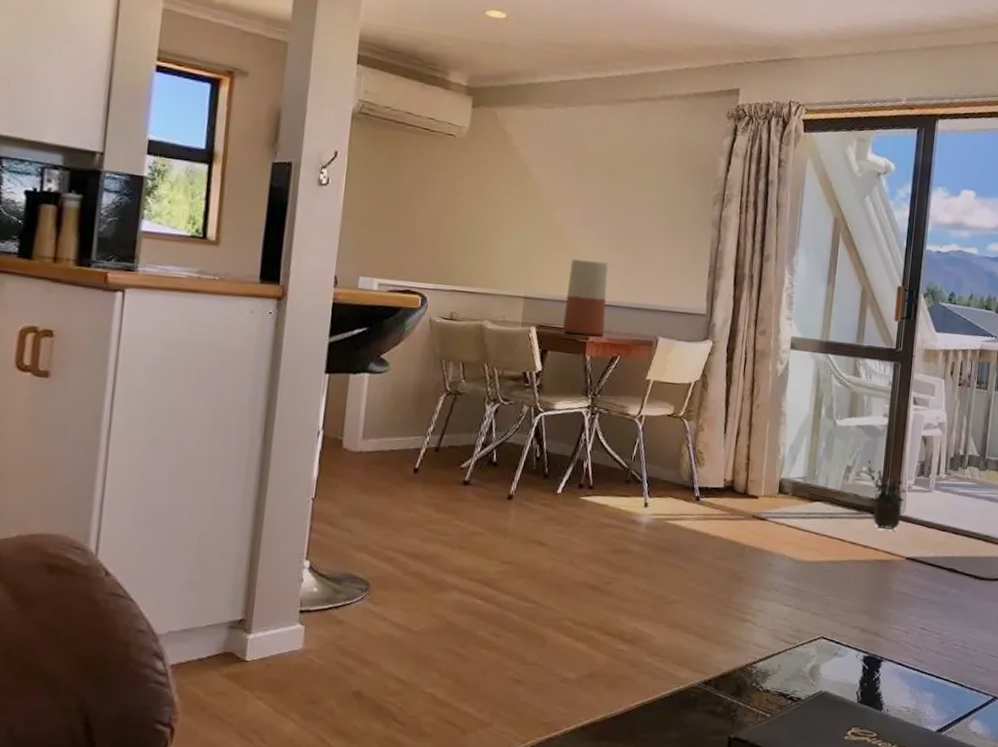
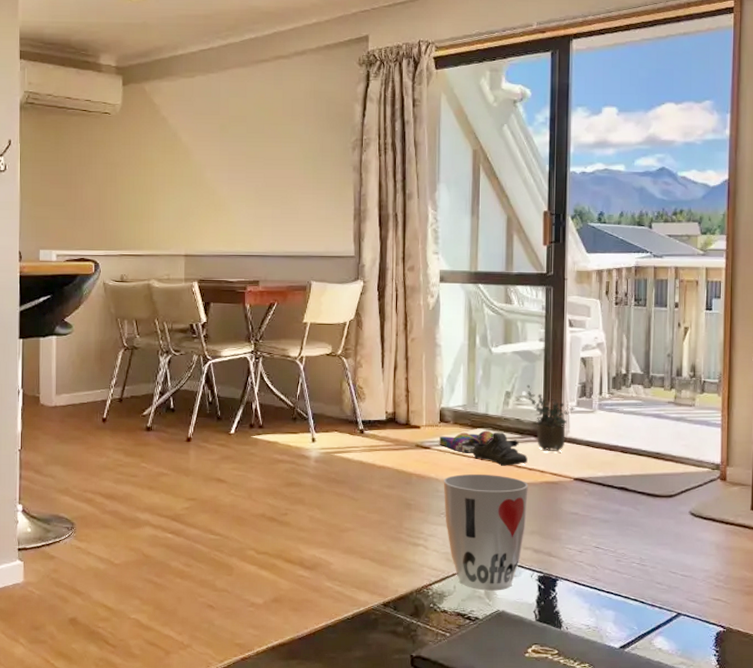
vase: present [562,259,608,336] -> none [222,216,260,286]
cup: none [775,548,861,671] -> present [443,473,528,591]
slippers: none [776,504,831,527] -> present [439,430,494,453]
shoe: none [808,506,863,542] -> present [472,432,528,466]

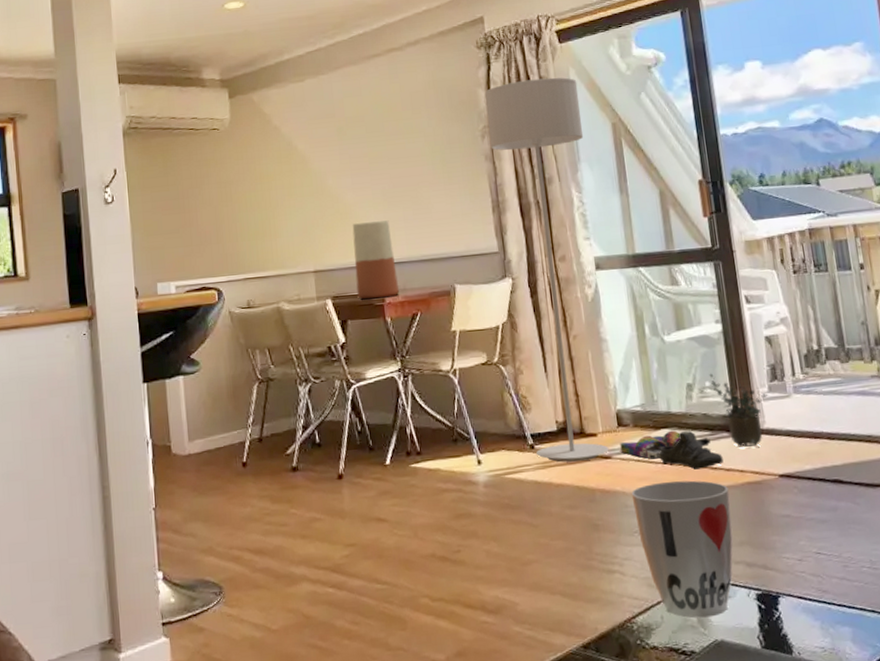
vase: none [222,216,260,286] -> present [352,220,399,300]
floor lamp: none [359,100,447,448] -> present [484,77,609,463]

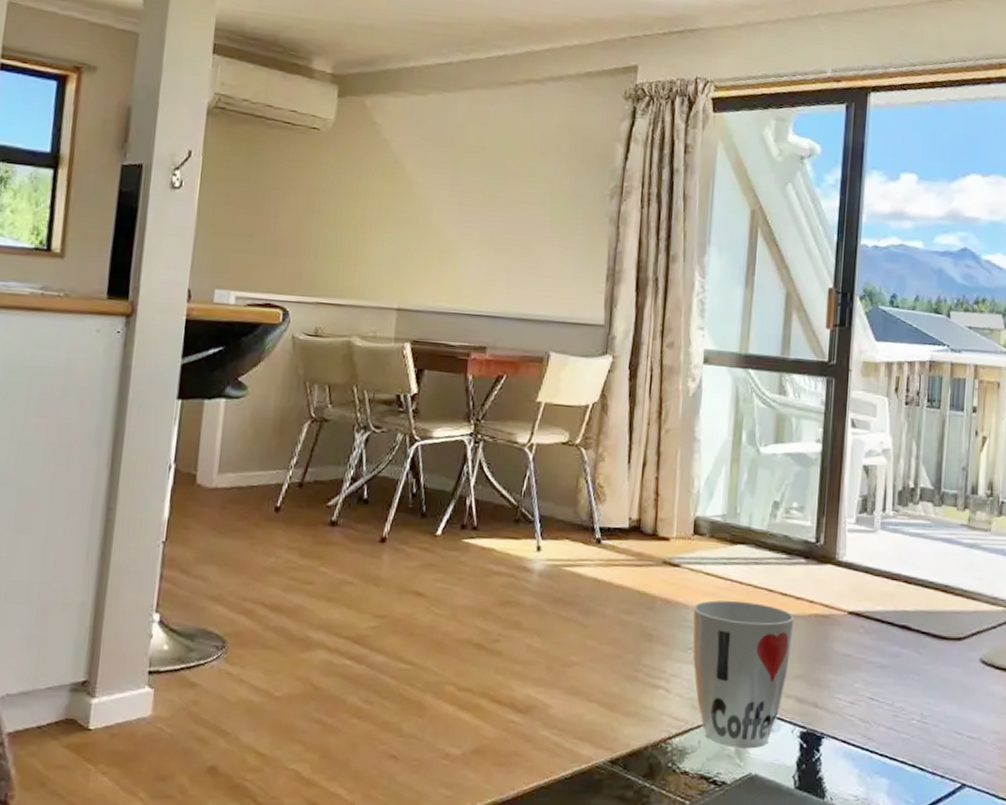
vase: present [352,220,399,300] -> none [440,264,492,353]
floor lamp: present [484,77,609,463] -> none [601,143,724,565]
slippers: present [620,430,680,459] -> none [691,547,757,575]
shoe: present [658,430,724,469] -> none [730,550,795,593]
potted plant: present [709,373,767,448] -> none [798,494,853,579]

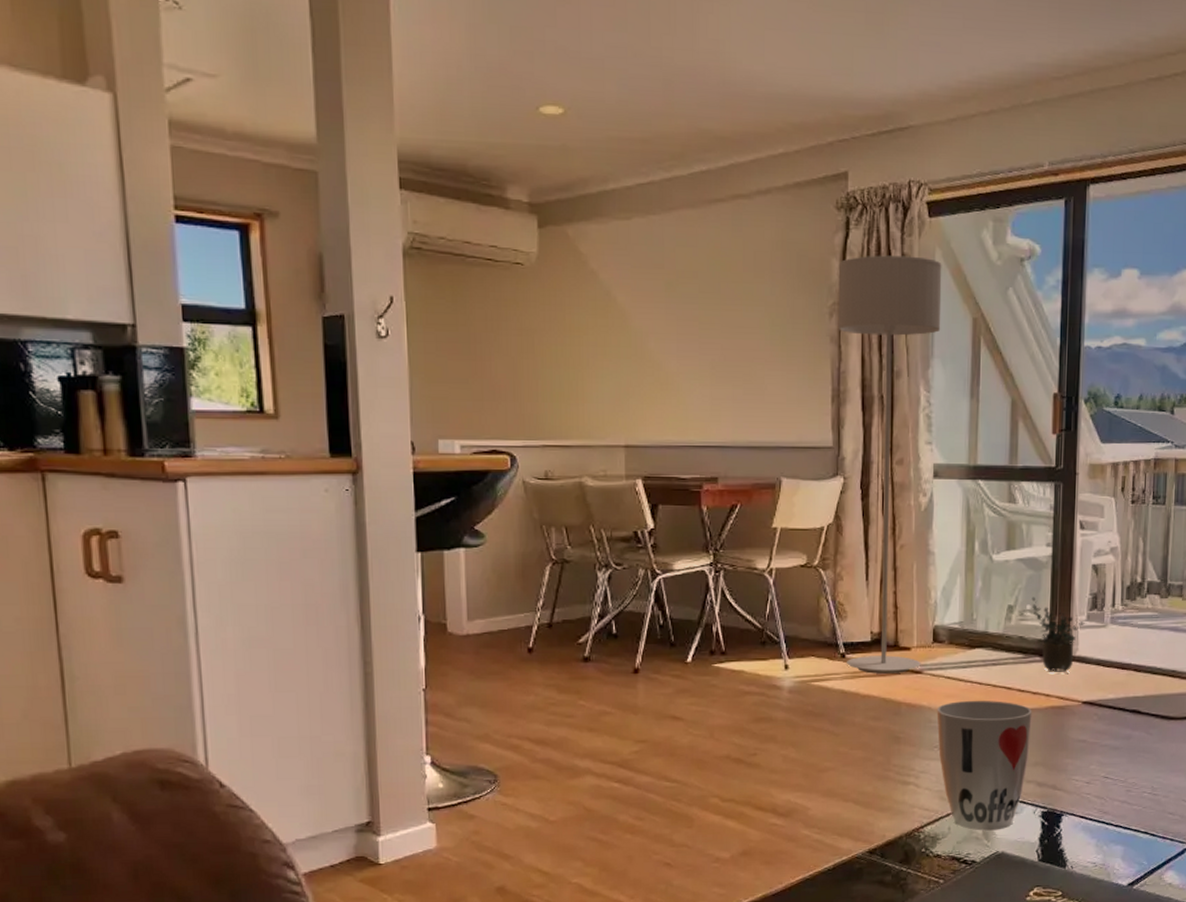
floor lamp: none [601,143,724,565] -> present [838,255,942,674]
potted plant: none [798,494,853,579] -> present [1031,597,1085,673]

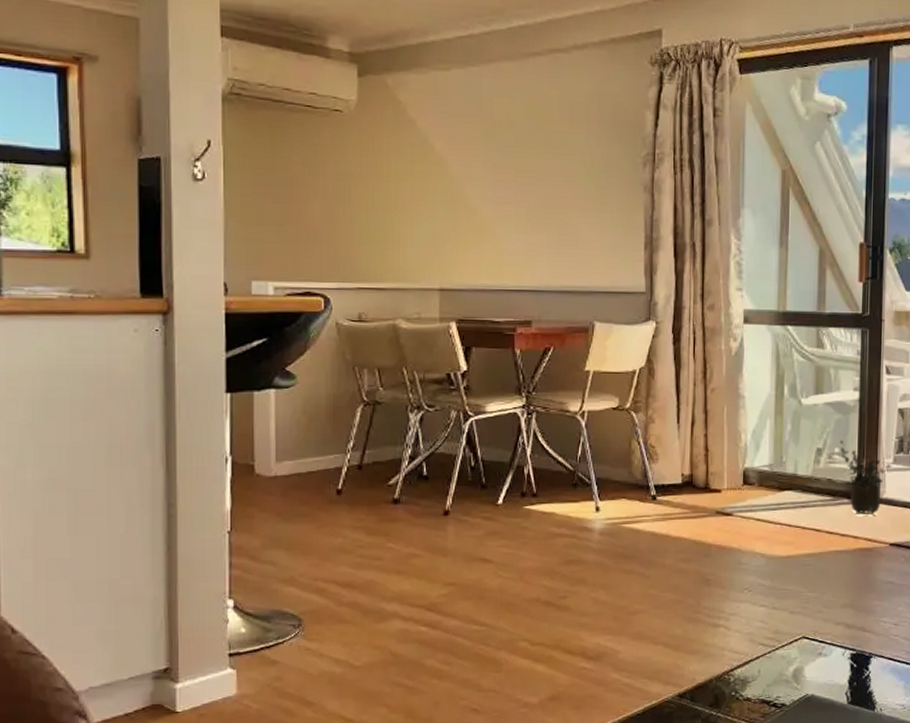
floor lamp: present [838,255,942,674] -> none [651,108,752,516]
cup: present [936,700,1032,831] -> none [747,542,841,674]

